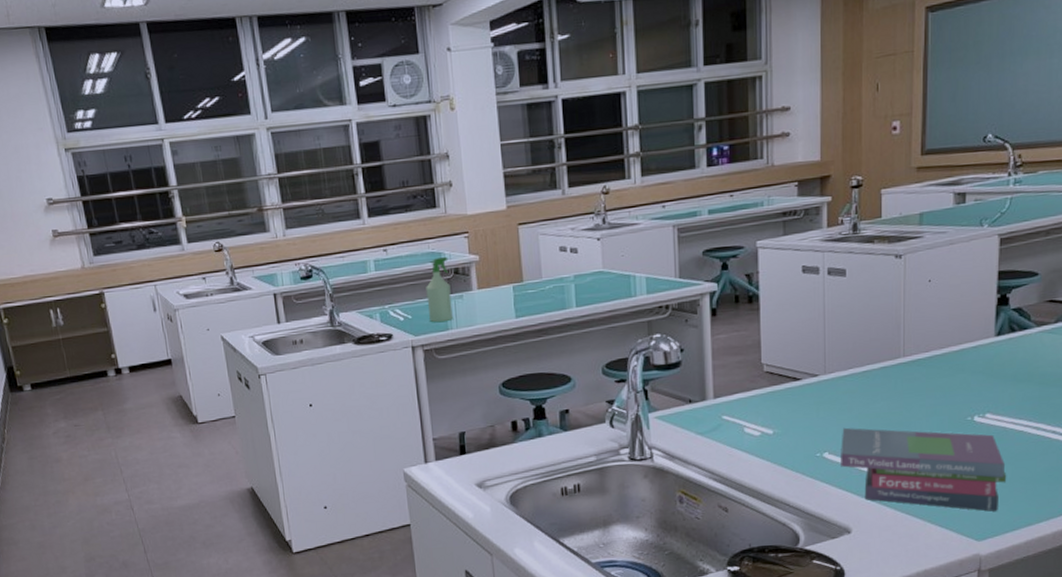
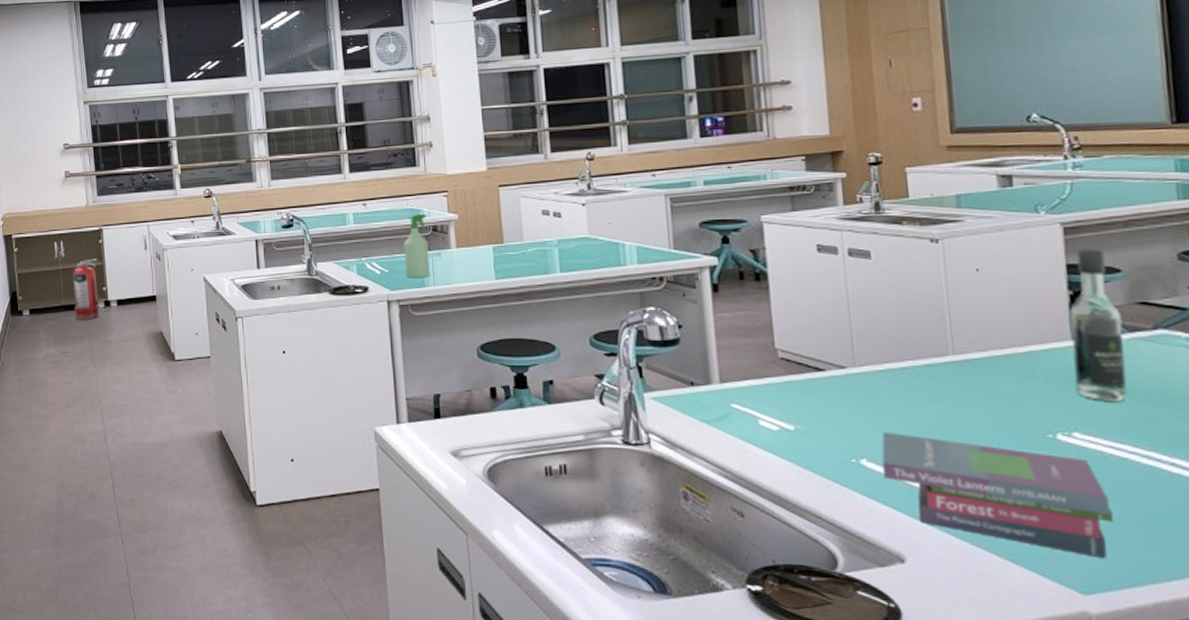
fire extinguisher: none [74,324,110,391] -> present [72,258,100,320]
bottle: none [992,255,1033,386] -> present [1069,247,1127,401]

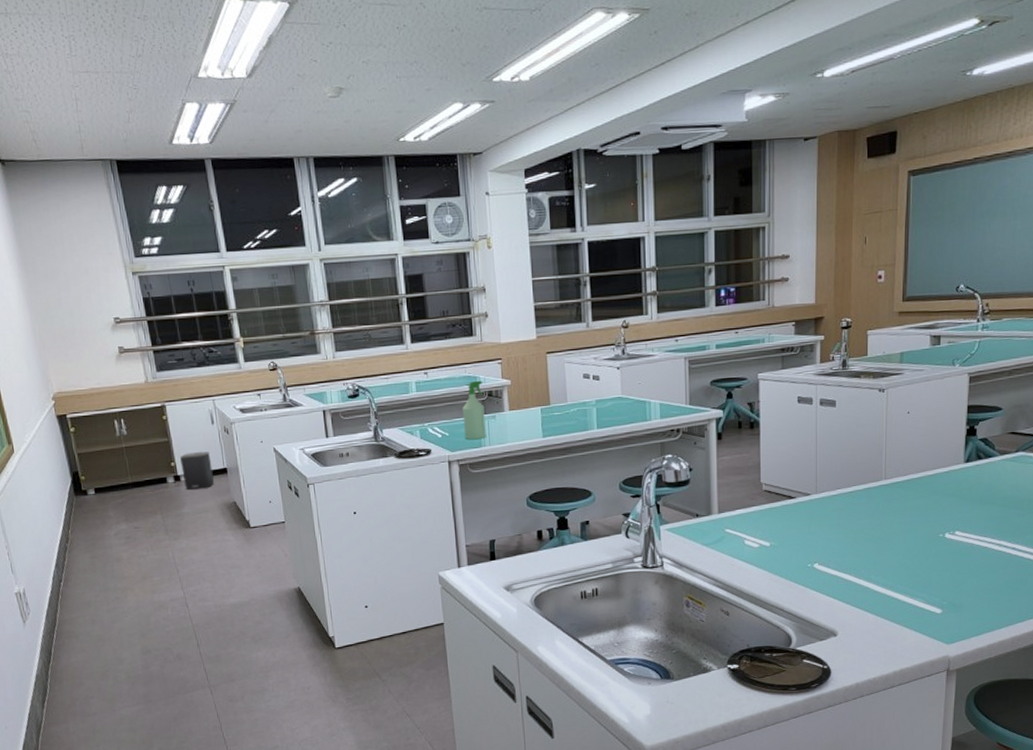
fire extinguisher: present [72,258,100,320] -> none [136,435,169,496]
pedal bin: none [112,278,142,316] -> present [180,452,214,490]
books: present [881,431,1114,558] -> none [829,541,973,618]
bottle: present [1069,247,1127,401] -> none [961,392,997,507]

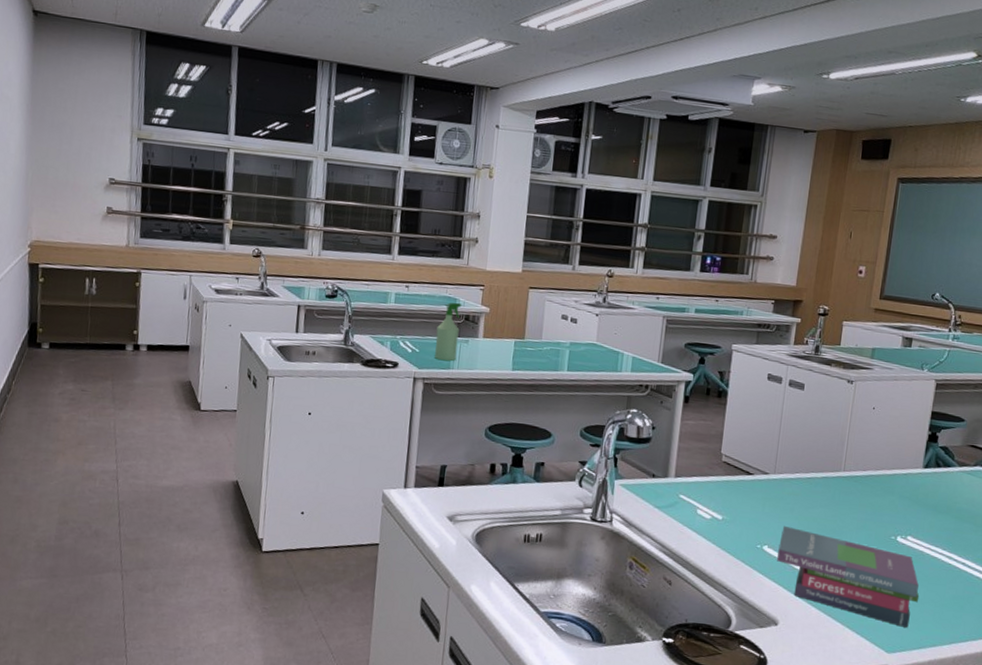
pedal bin: present [180,452,214,490] -> none [142,323,175,363]
books: none [829,541,973,618] -> present [777,525,920,628]

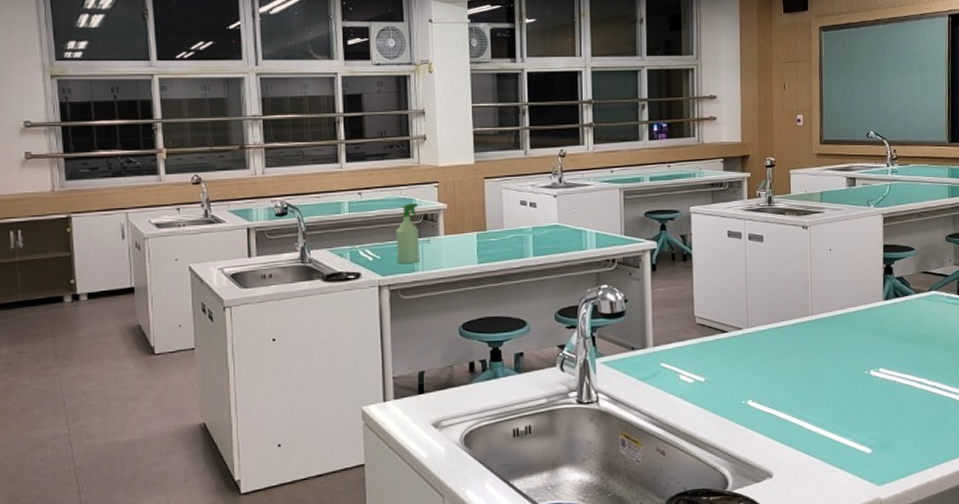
books: present [777,525,920,628] -> none [762,377,899,458]

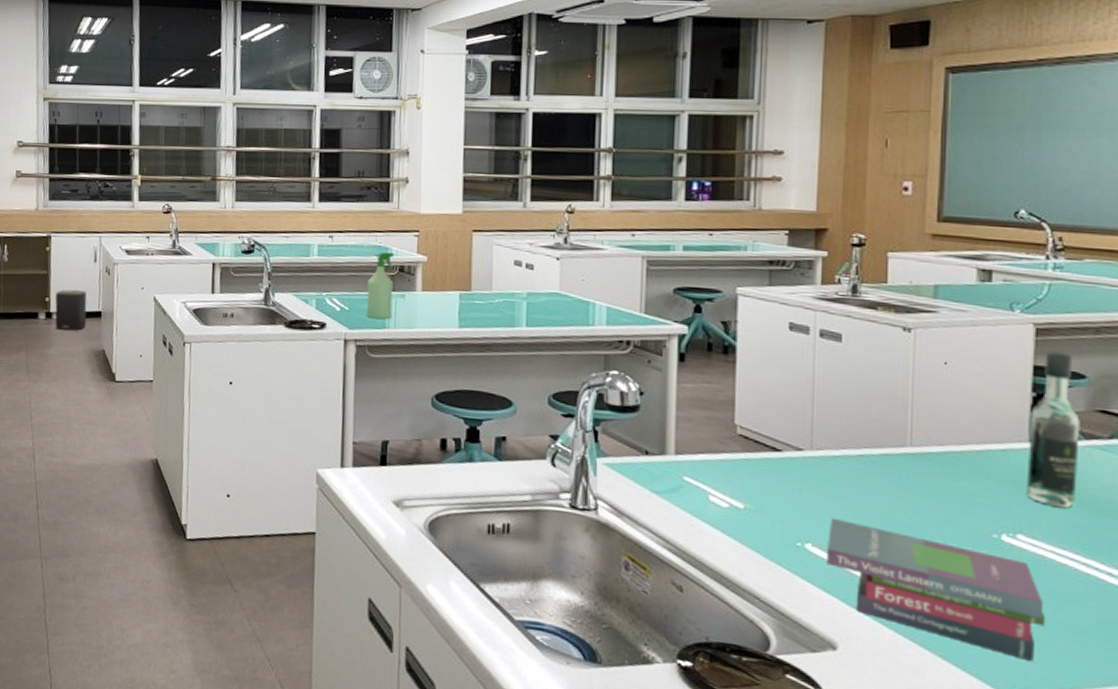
pedal bin: none [82,269,118,310] -> present [55,289,87,331]
books: none [762,377,899,458] -> present [827,517,1046,661]
bottle: none [882,232,913,344] -> present [1025,350,1080,507]

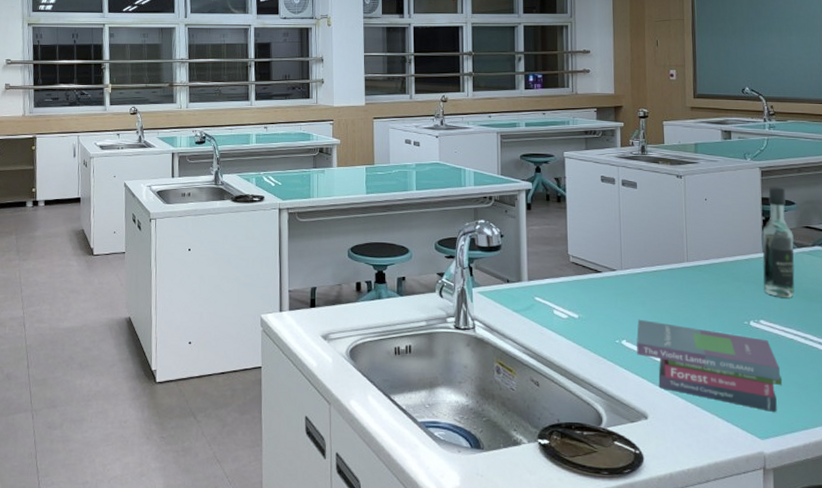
pedal bin: present [55,289,87,331] -> none [40,181,68,215]
spray bottle: present [366,251,395,320] -> none [295,137,316,191]

